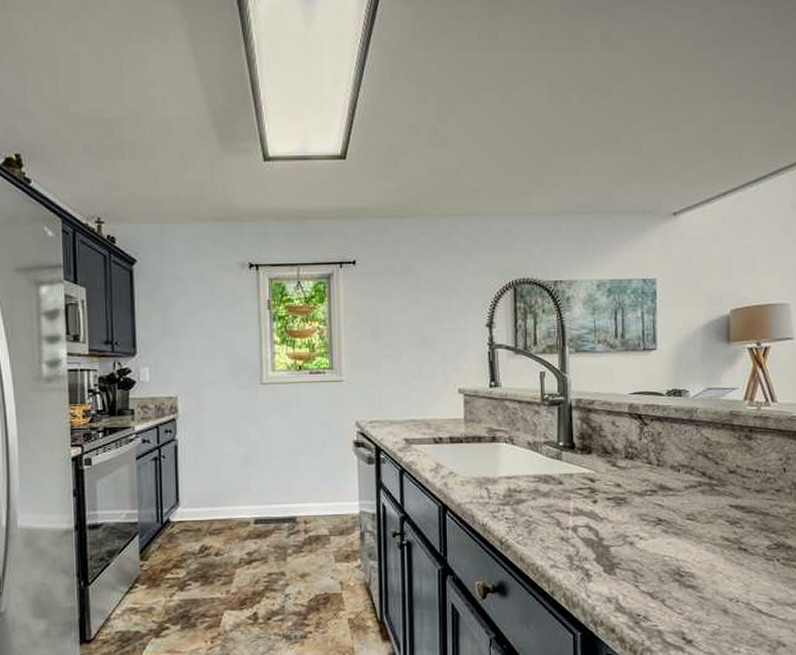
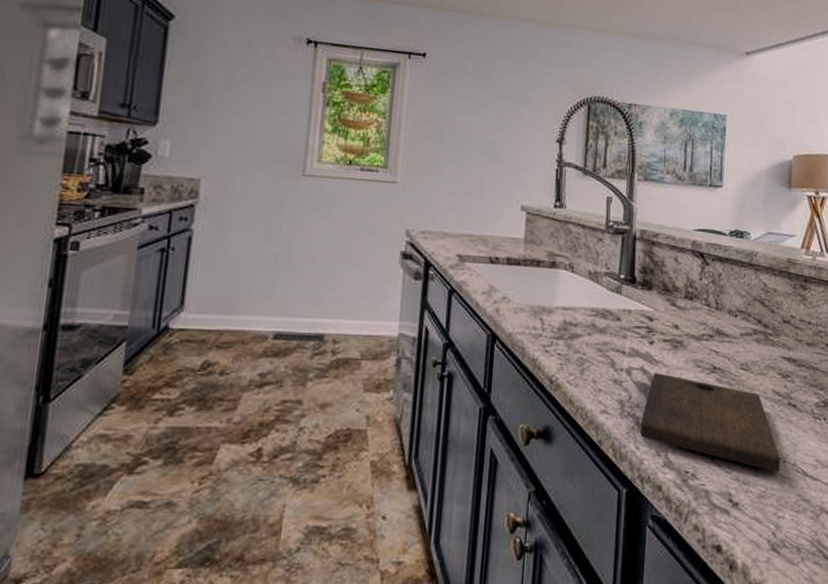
cutting board: none [590,528,733,612] -> present [640,373,781,472]

